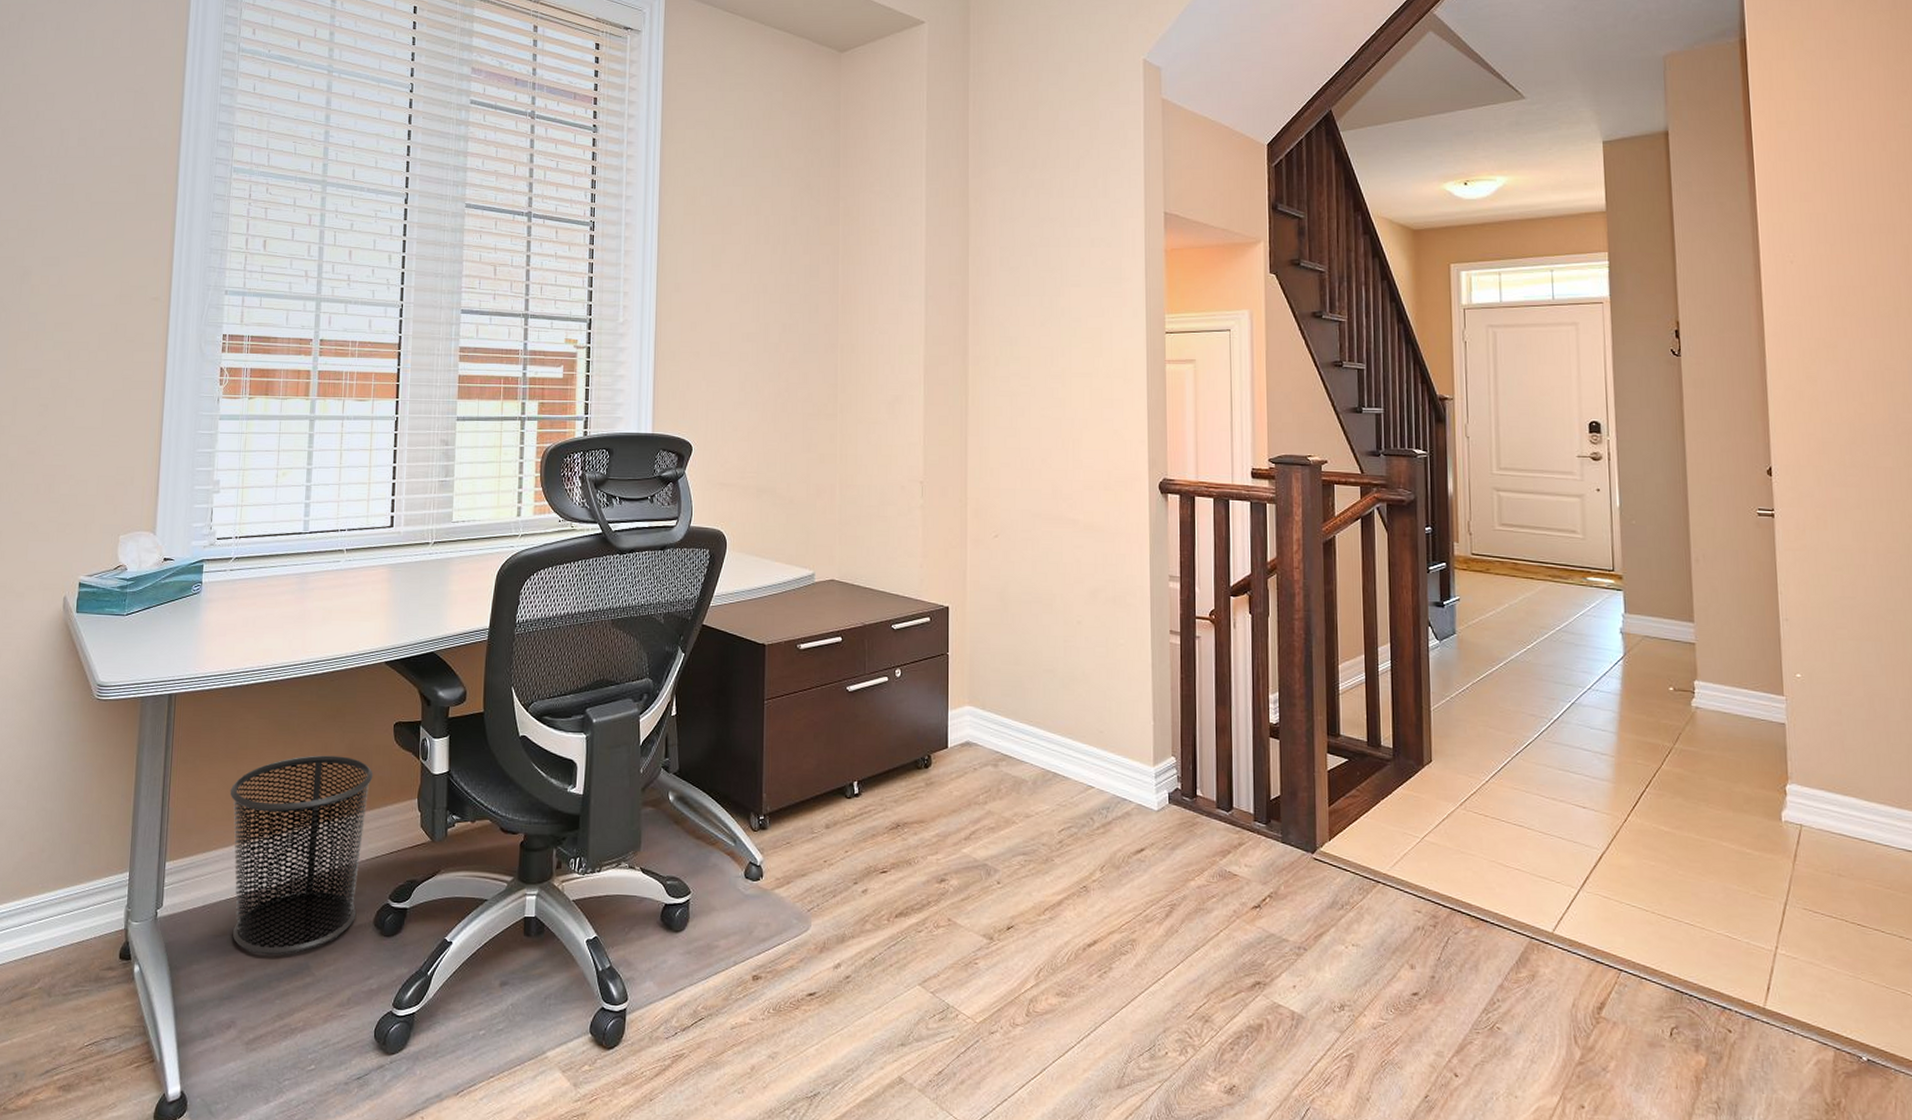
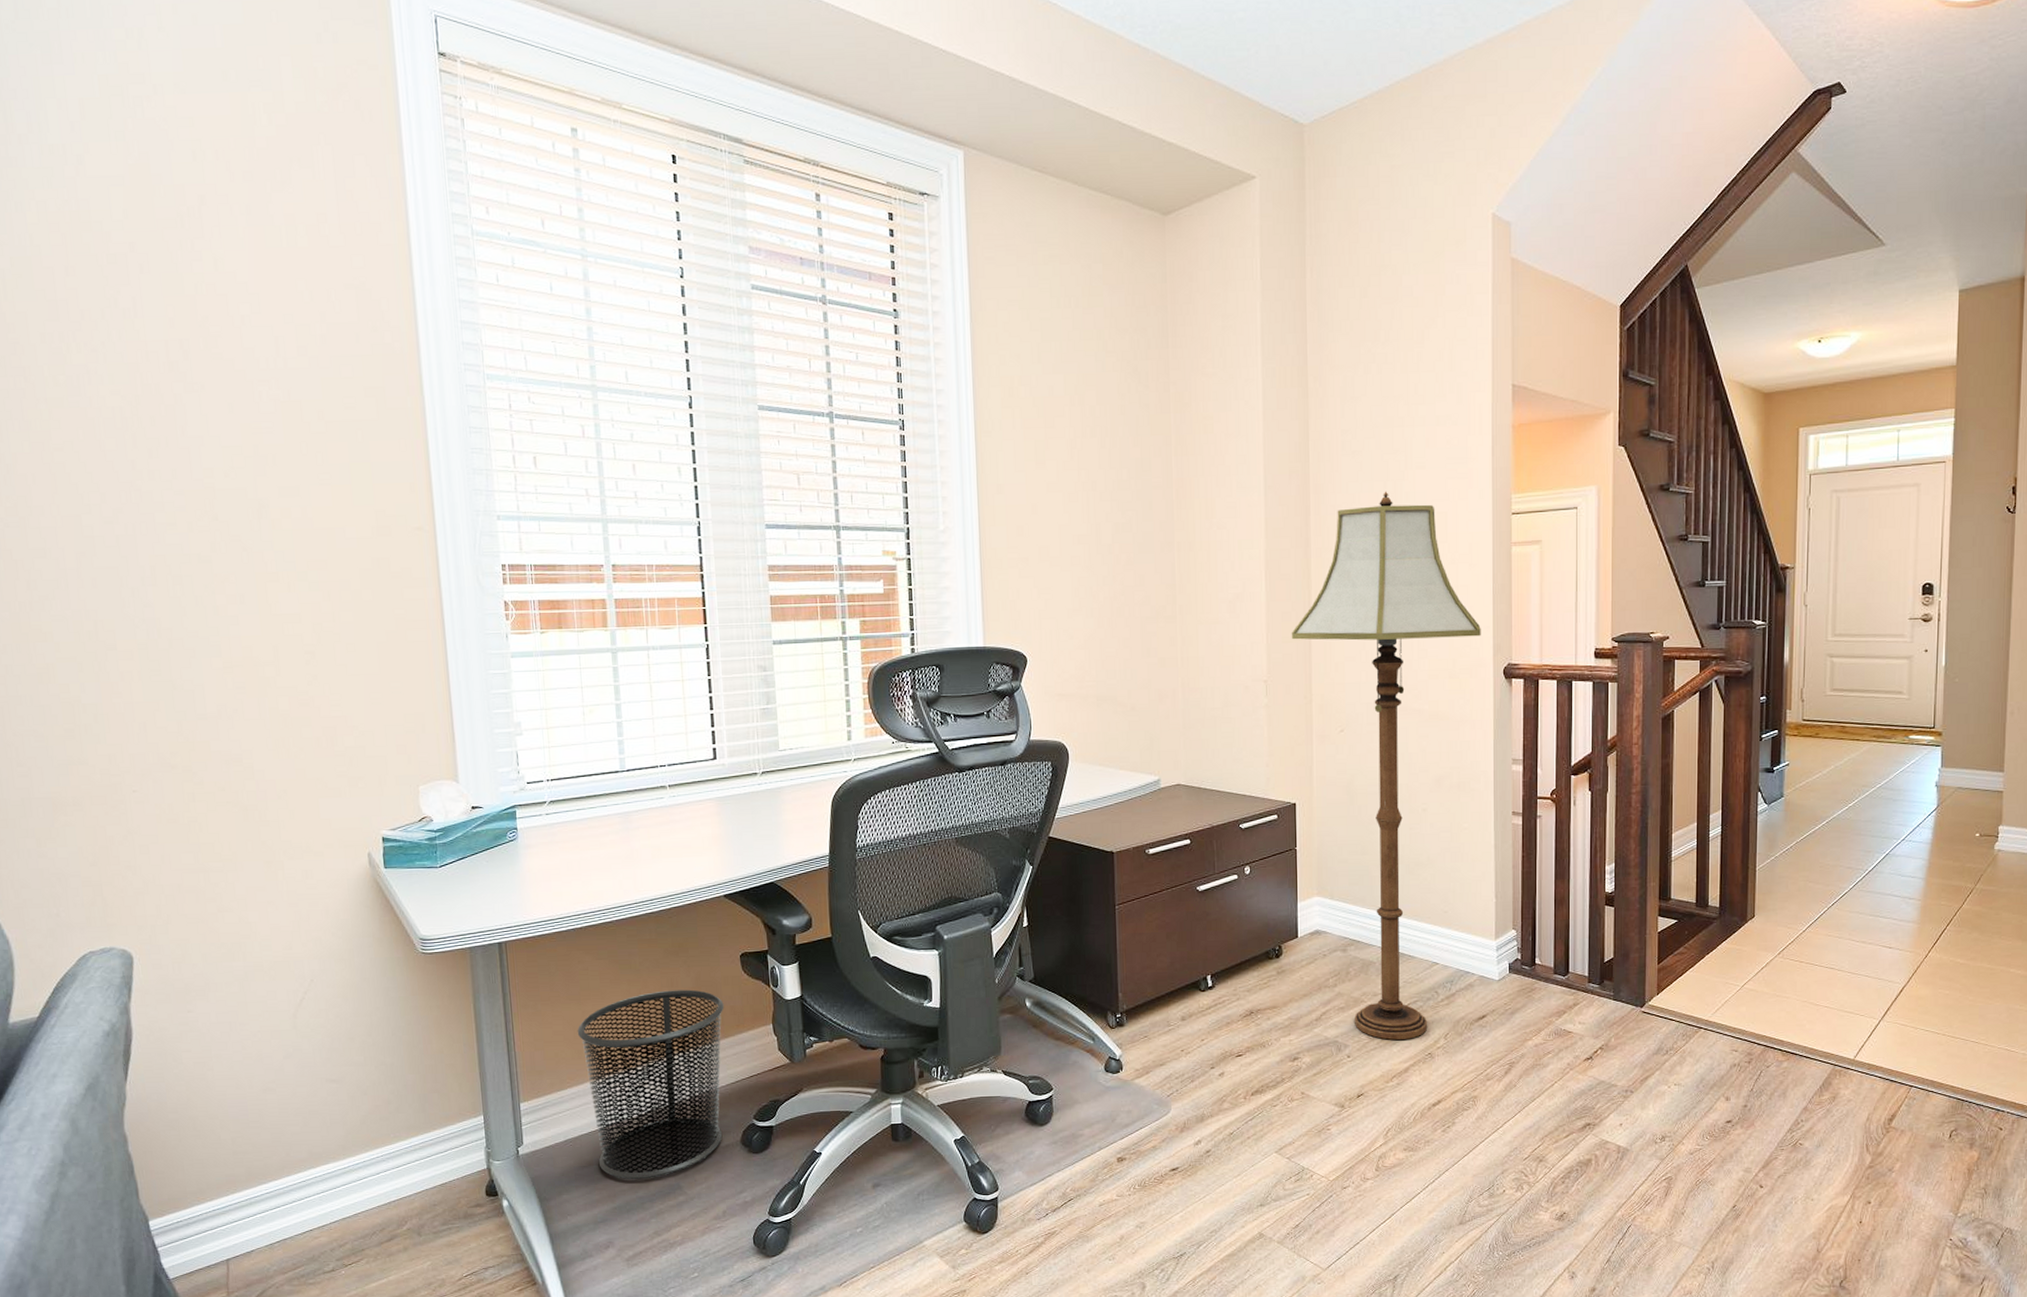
floor lamp: none [947,305,1136,869] -> present [1291,491,1481,1040]

